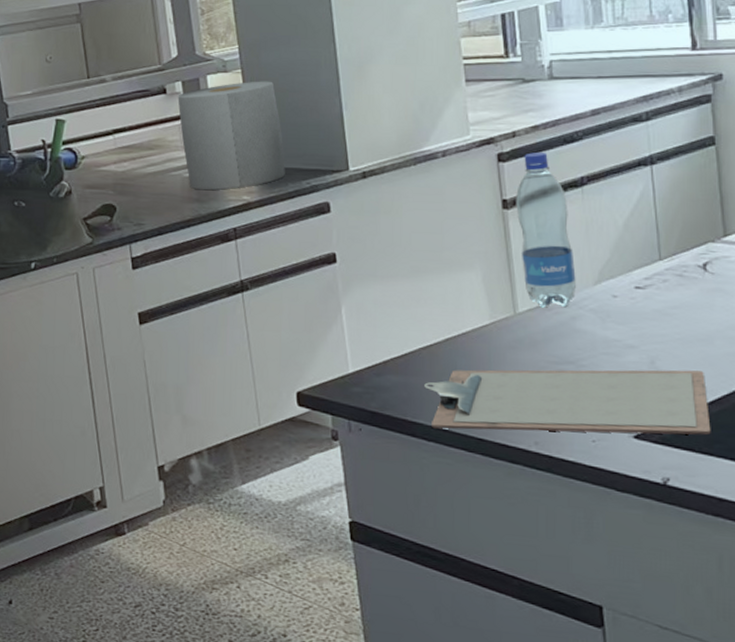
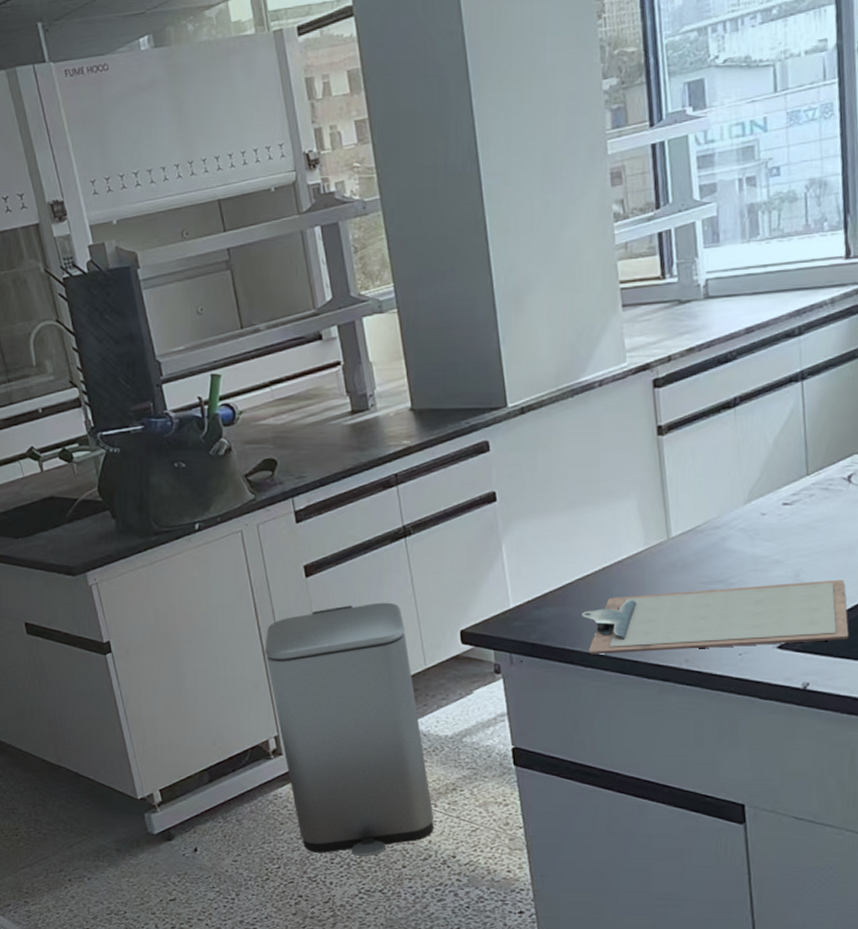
pedal bin: none [94,356,265,627] -> present [265,602,434,857]
paper towel roll: present [177,81,285,191] -> none [334,319,444,438]
bottle: present [516,152,577,308] -> none [670,374,728,531]

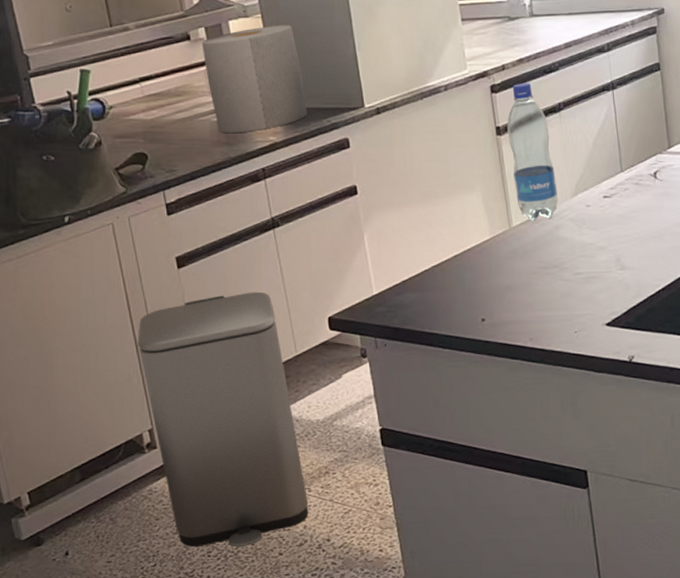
paper towel roll: none [334,319,444,438] -> present [201,25,307,134]
clipboard: present [582,580,849,655] -> none [438,263,663,337]
bottle: none [670,374,728,531] -> present [507,82,559,221]

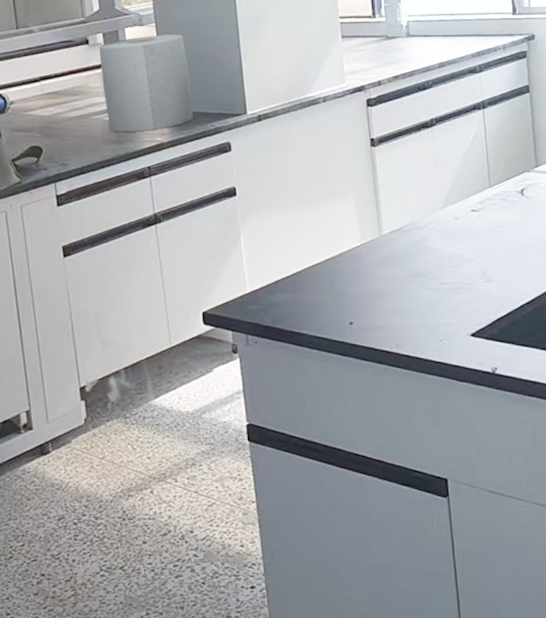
pedal bin: present [138,291,309,548] -> none [21,283,174,533]
bottle: present [507,82,559,221] -> none [381,98,428,230]

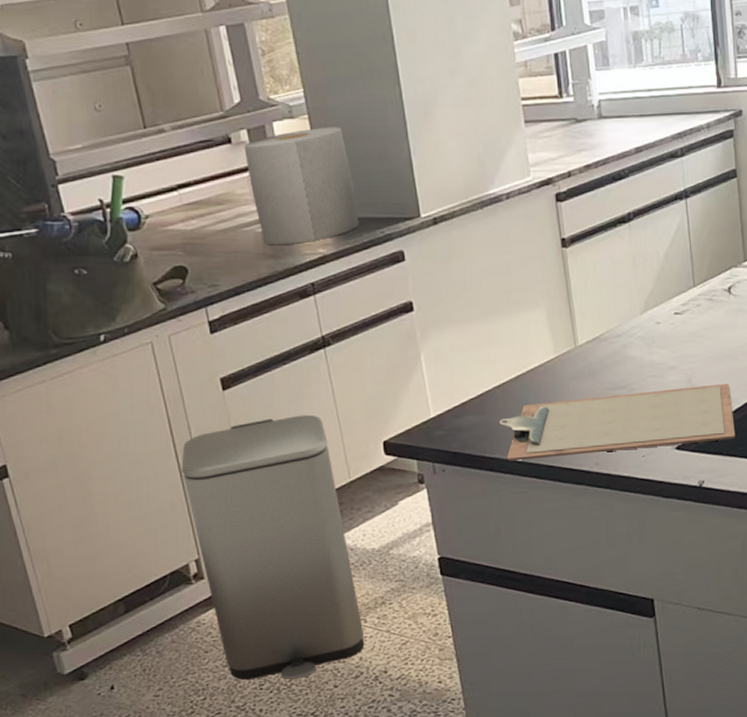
pedal bin: none [21,283,174,533] -> present [181,414,365,680]
clipboard: none [308,277,527,338] -> present [499,384,735,461]

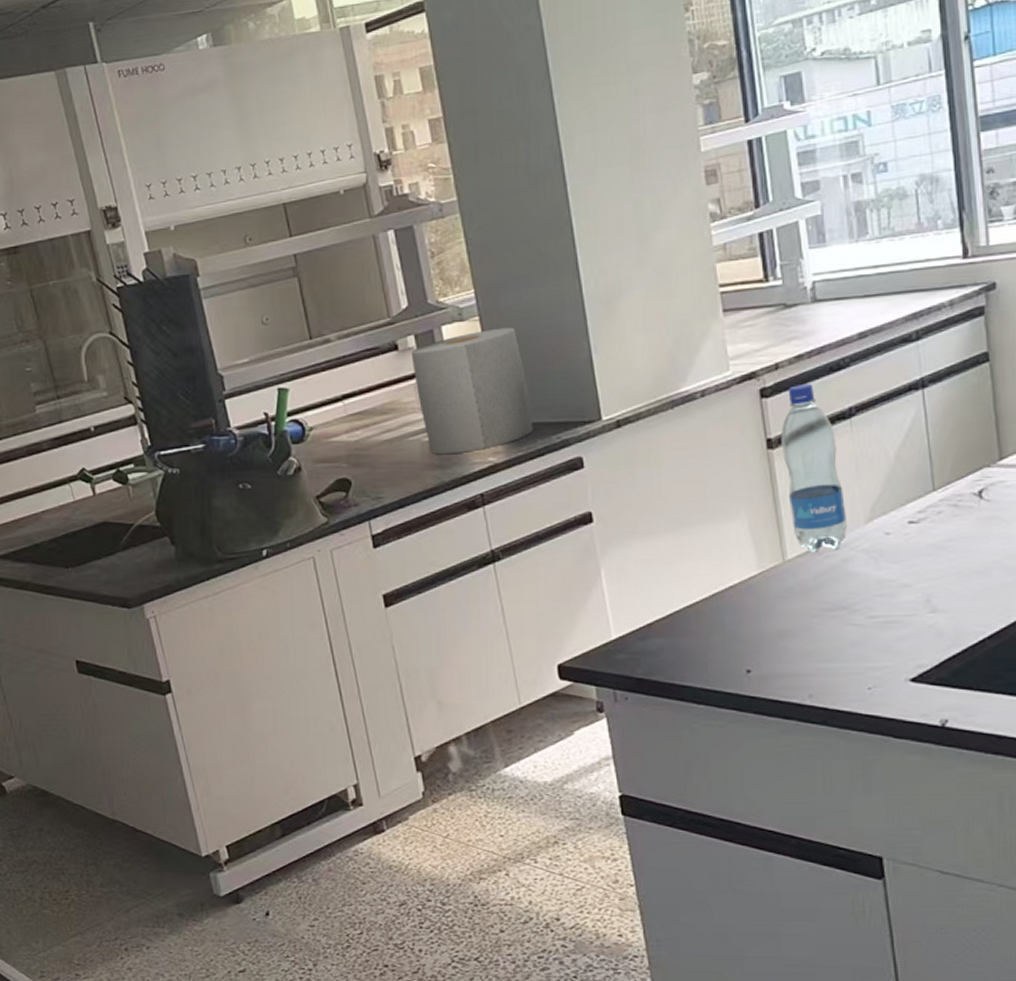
pedal bin: present [181,414,365,680] -> none [341,634,535,920]
clipboard: present [499,384,735,461] -> none [692,605,989,690]
bottle: none [573,190,627,339] -> present [781,383,848,552]

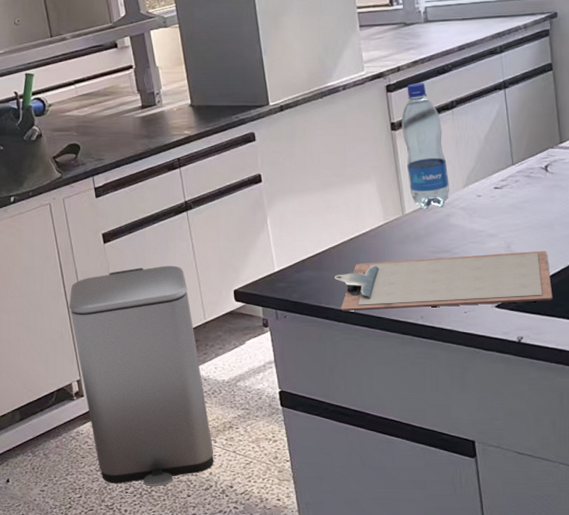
pedal bin: none [341,634,535,920] -> present [69,265,214,487]
paper towel roll: present [411,327,533,455] -> none [127,33,218,128]
clipboard: none [692,605,989,690] -> present [334,251,553,312]

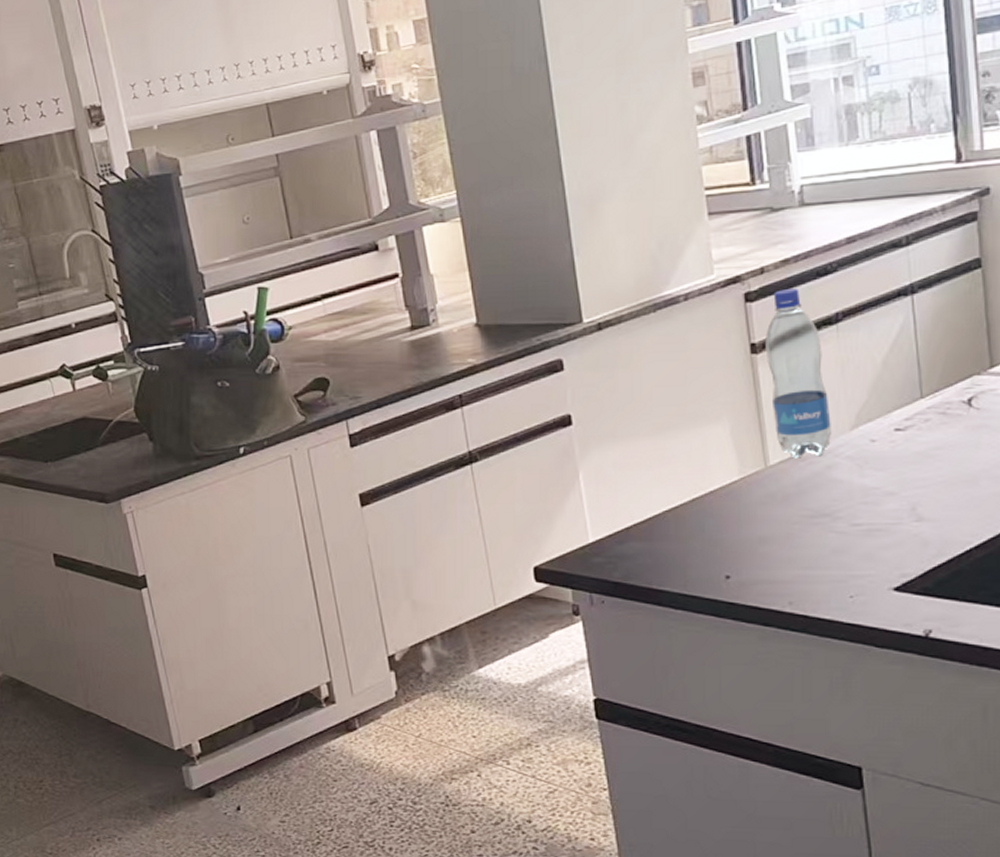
pedal bin: present [69,265,214,487] -> none [316,535,507,820]
clipboard: present [334,251,553,312] -> none [670,514,976,595]

